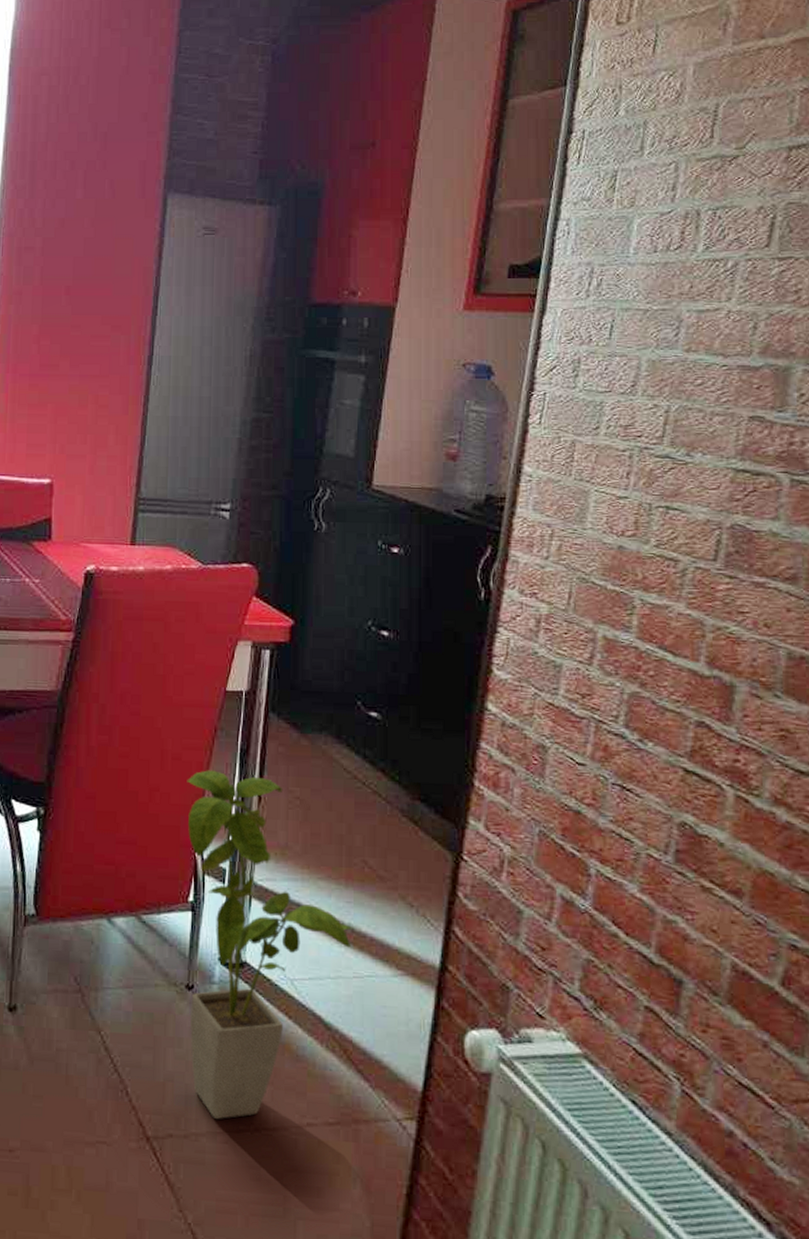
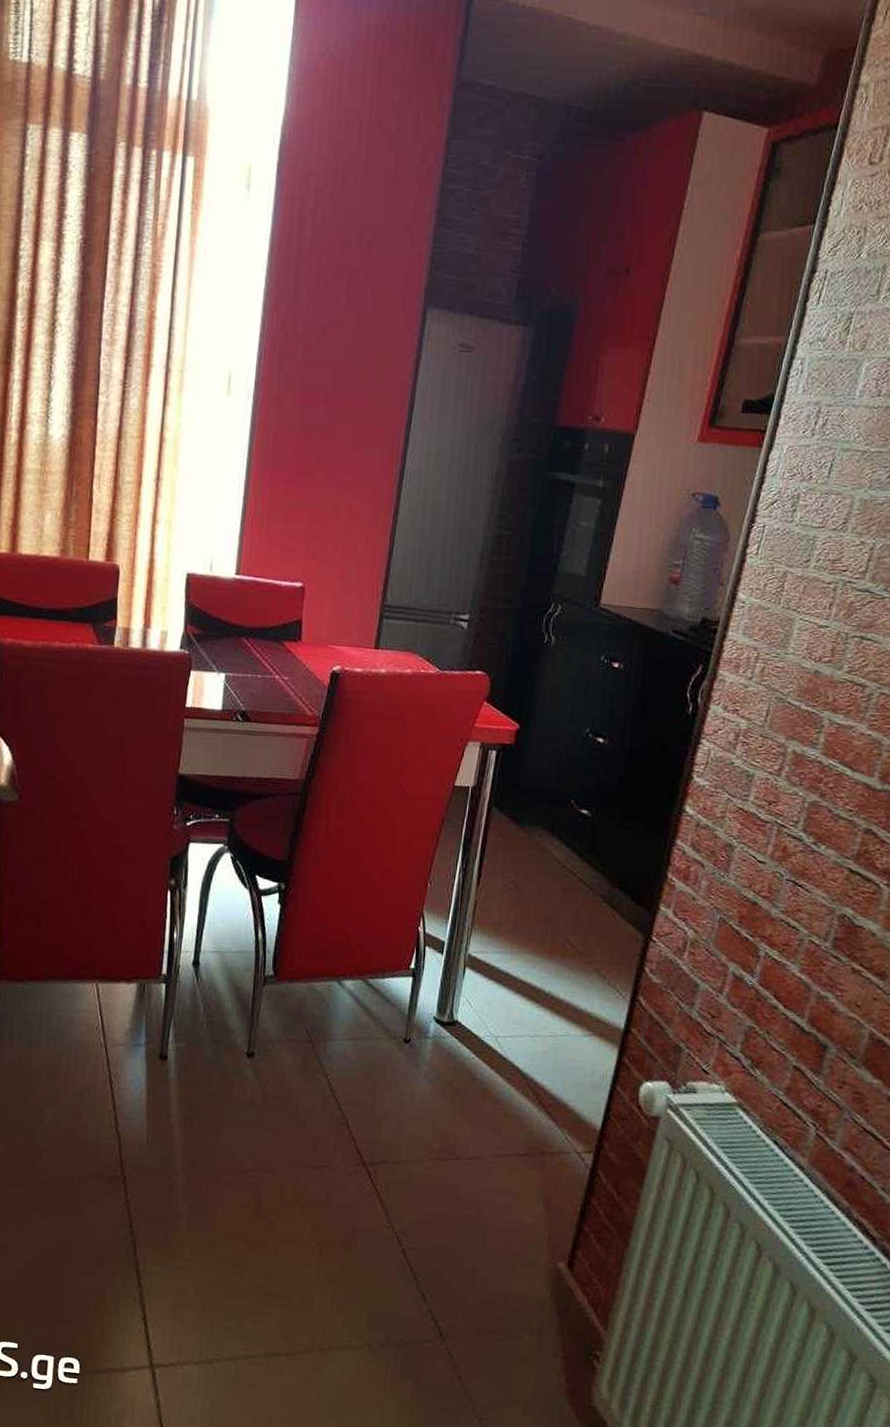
house plant: present [187,770,355,1119] -> none [405,855,554,1150]

